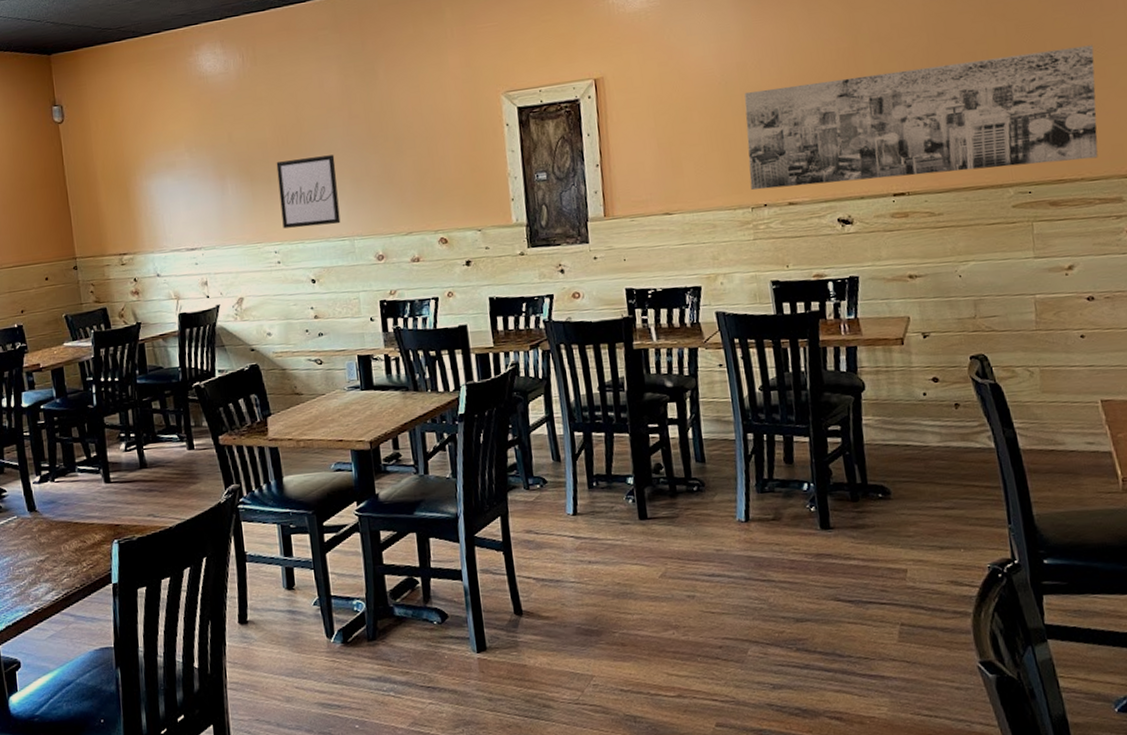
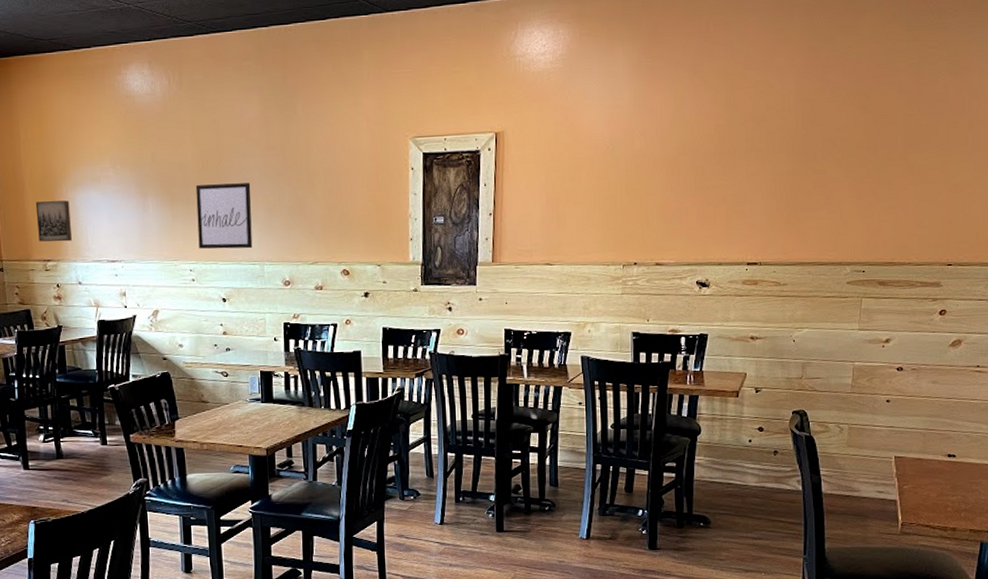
wall art: none [108,189,148,235] -> present [35,200,72,242]
wall art: present [744,45,1098,190] -> none [624,142,937,249]

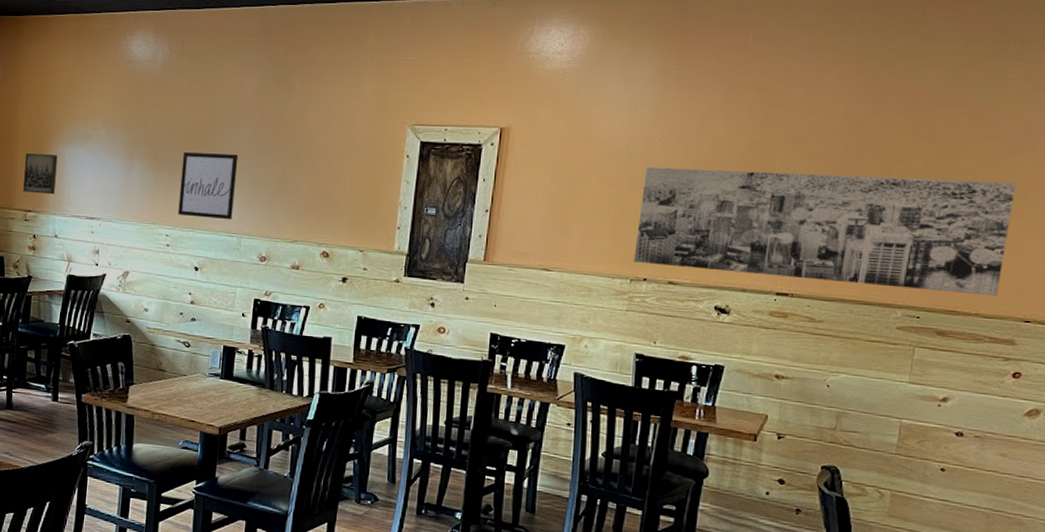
wall art: none [624,142,937,249] -> present [634,166,1016,296]

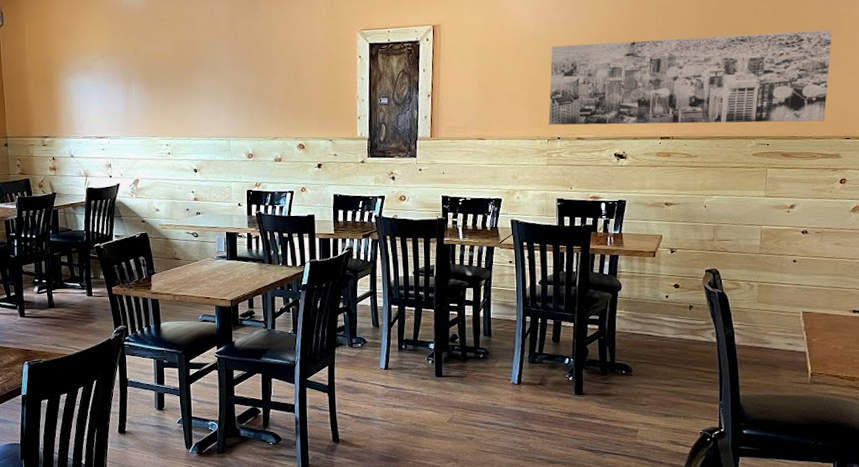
wall art: present [23,153,58,195] -> none [36,86,66,121]
wall art: present [178,152,239,220] -> none [172,70,221,127]

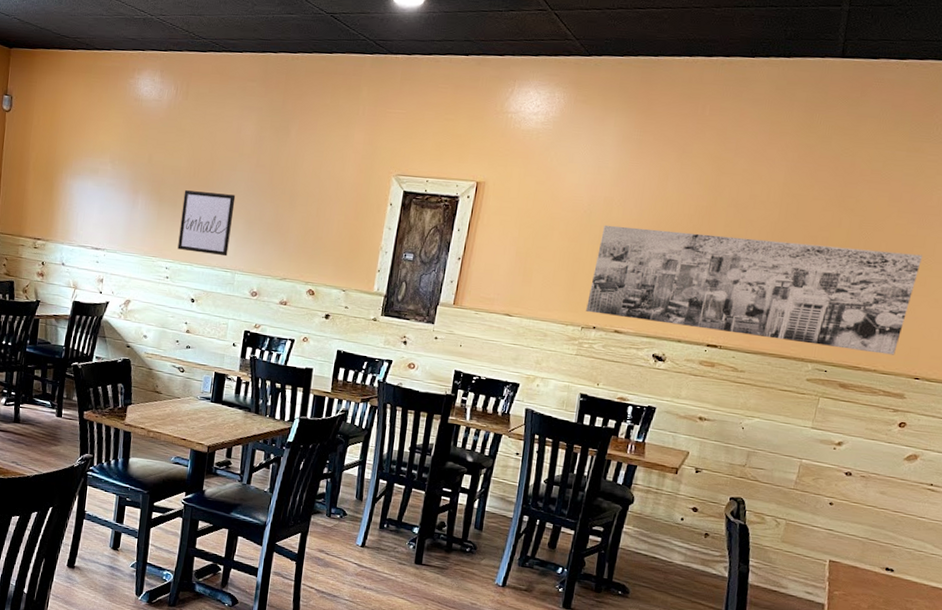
wall art: none [172,70,221,127] -> present [177,190,236,257]

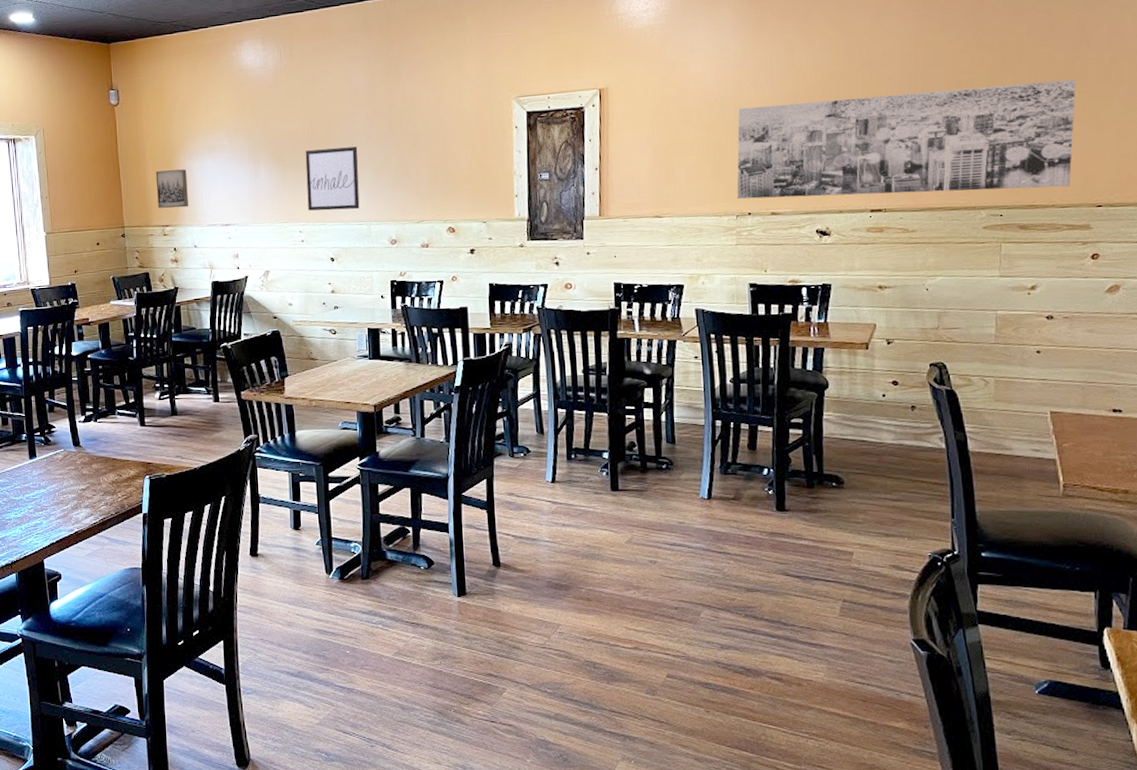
wall art: none [33,184,67,225] -> present [155,169,188,208]

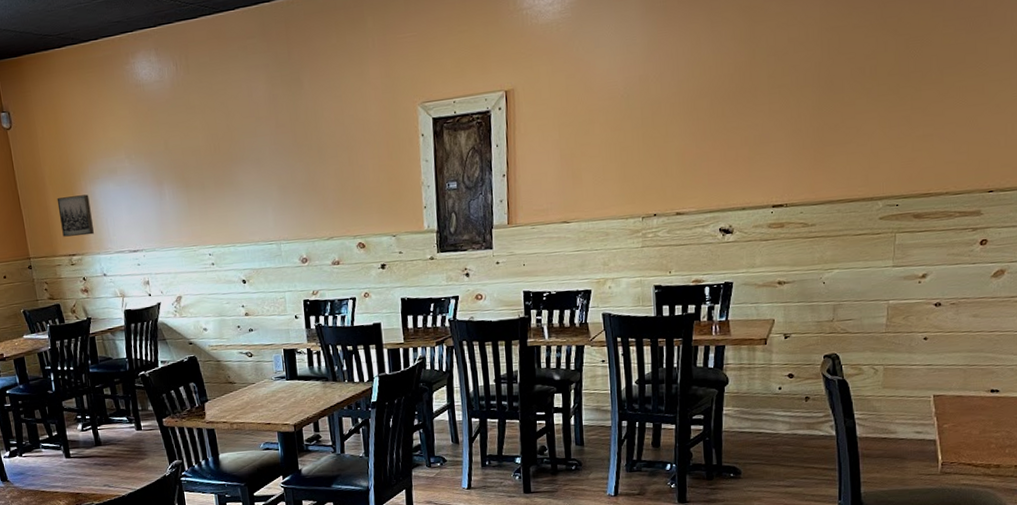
wall art: present [305,146,360,211] -> none [209,162,268,233]
wall art: present [737,79,1076,200] -> none [642,61,976,201]

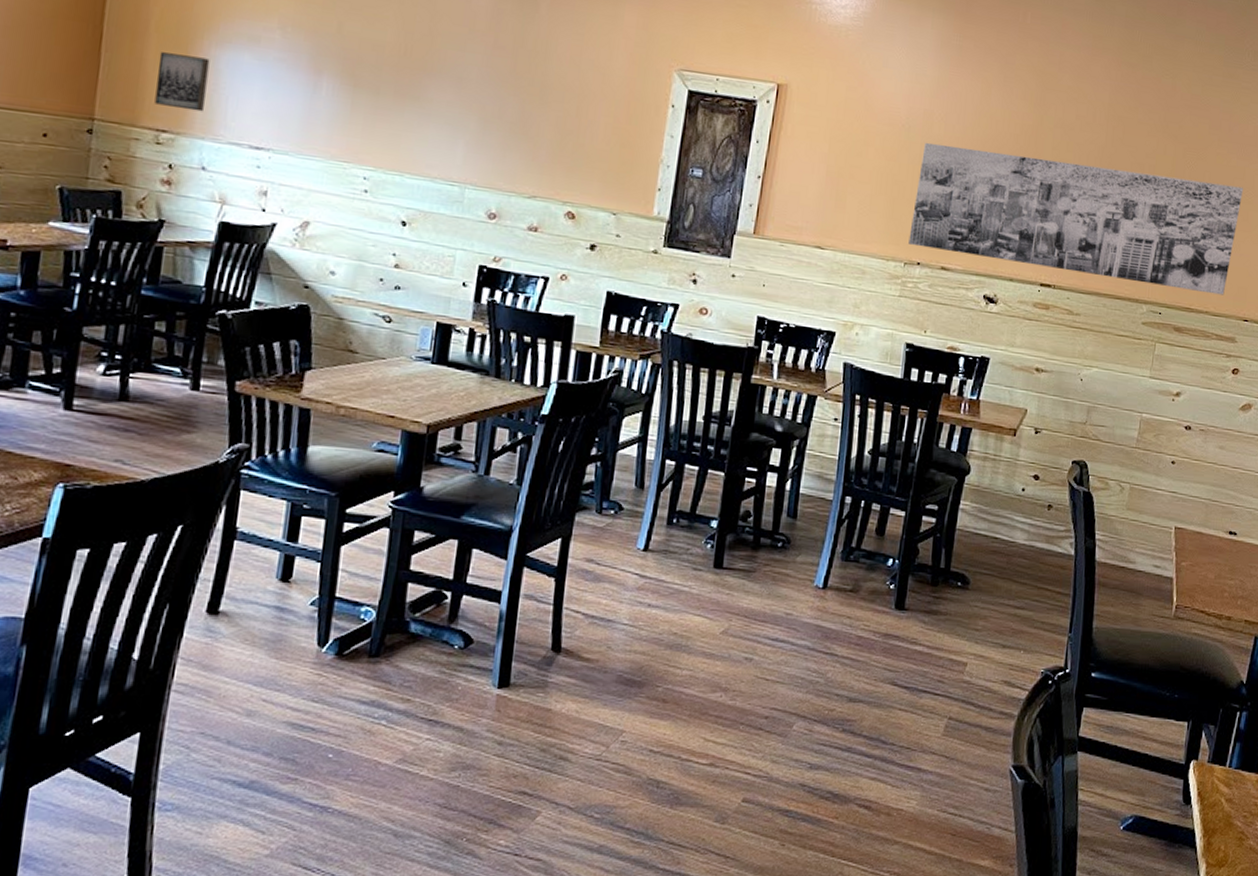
wall art: none [642,61,976,201] -> present [908,142,1243,296]

